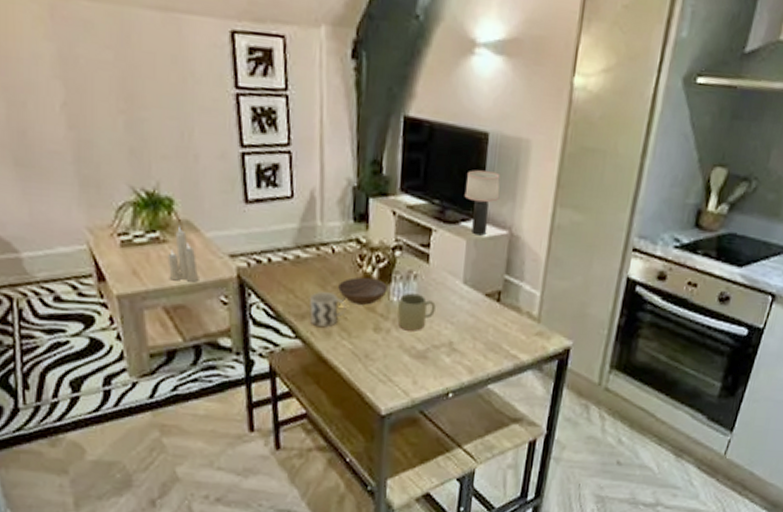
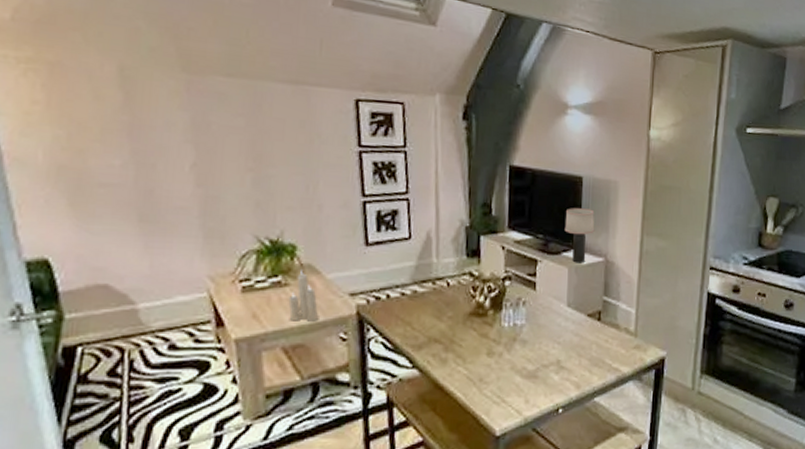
cup: present [309,290,347,328] -> none [426,321,461,356]
bowl: present [338,277,388,305] -> none [453,306,499,332]
mug: present [397,293,436,331] -> none [509,318,543,353]

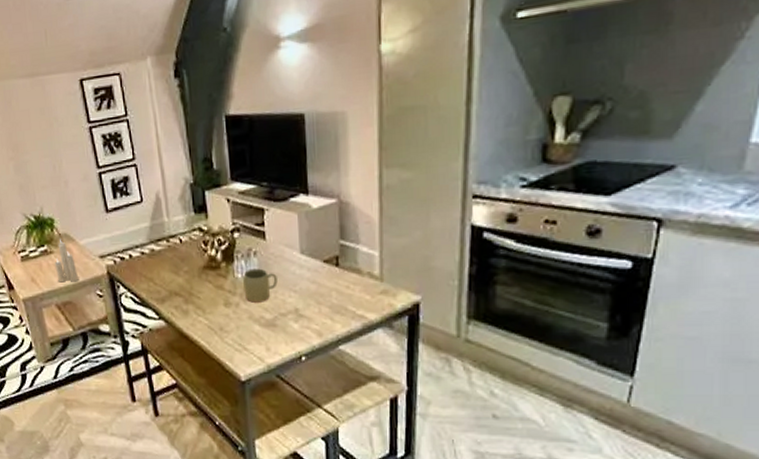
mug: none [509,318,543,353] -> present [243,268,278,303]
table lamp: present [564,208,595,263] -> none [289,147,324,208]

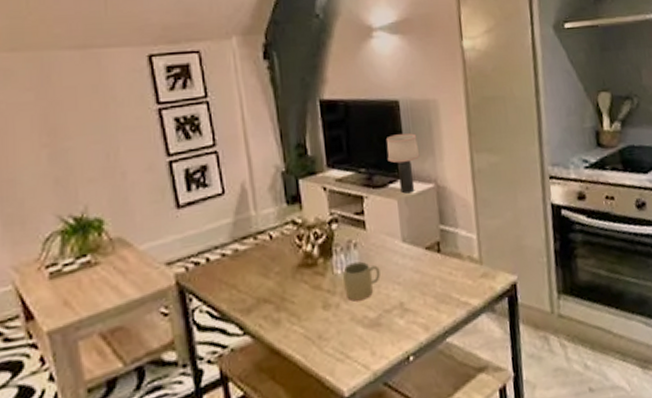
candle: present [54,239,79,283] -> none [100,245,136,303]
table lamp: none [289,147,324,208] -> present [387,133,420,194]

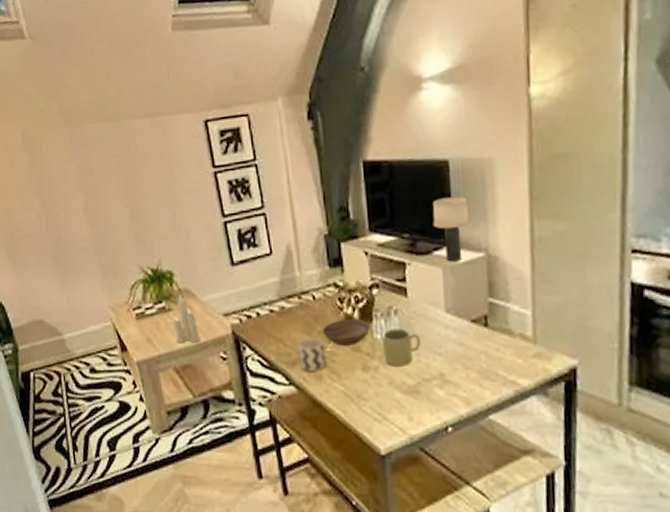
candle: none [100,245,136,303] -> present [173,294,201,344]
cup: none [254,279,292,318] -> present [298,337,333,372]
bowl: none [281,255,330,286] -> present [323,318,370,346]

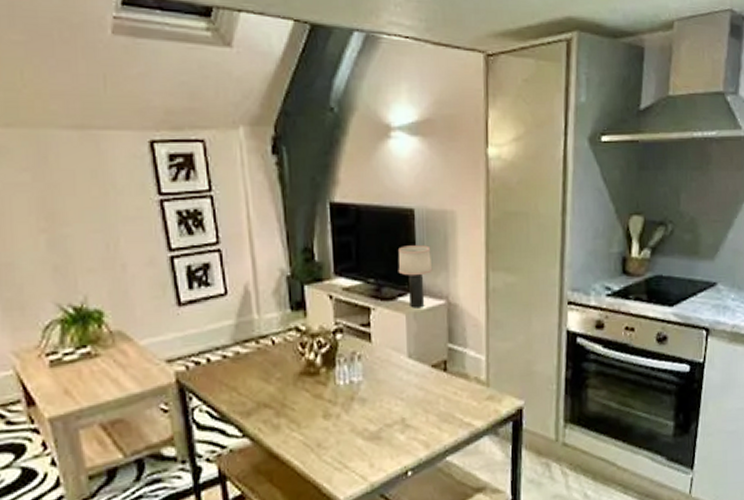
candle: present [173,294,201,344] -> none [101,338,136,395]
cup: present [298,337,333,372] -> none [254,384,293,422]
bowl: present [323,318,370,346] -> none [282,364,333,393]
mug: present [383,328,421,367] -> none [345,374,383,413]

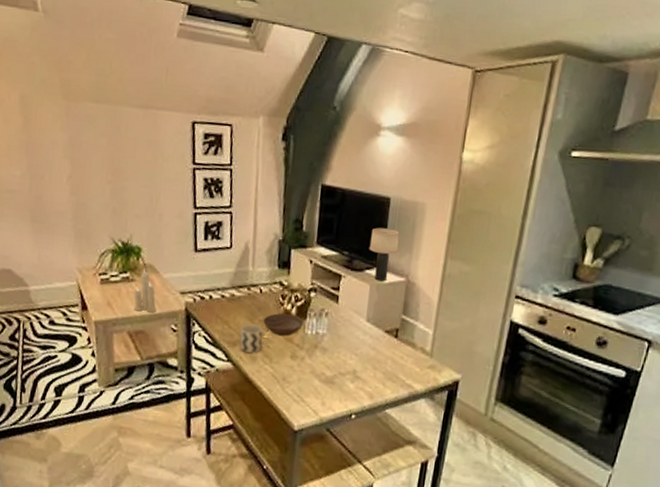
candle: none [101,338,136,395] -> present [133,269,157,313]
cup: none [254,384,293,422] -> present [239,323,270,354]
bowl: none [282,364,333,393] -> present [263,313,304,336]

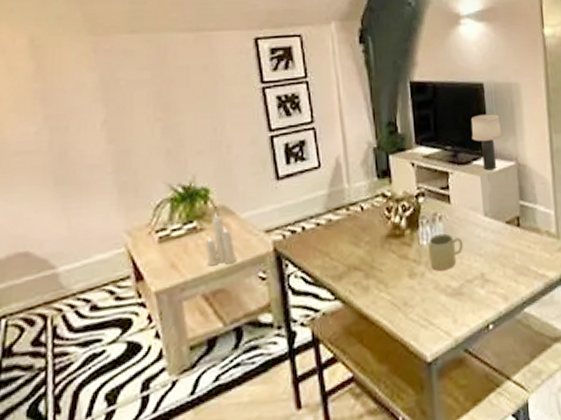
cup: present [239,323,270,354] -> none [345,248,381,284]
bowl: present [263,313,304,336] -> none [370,227,416,255]
mug: none [310,327,343,360] -> present [428,233,463,271]

